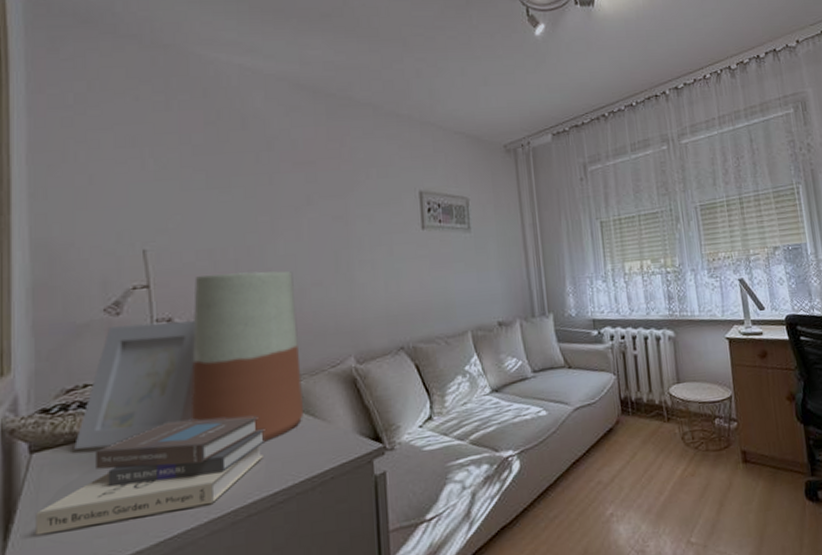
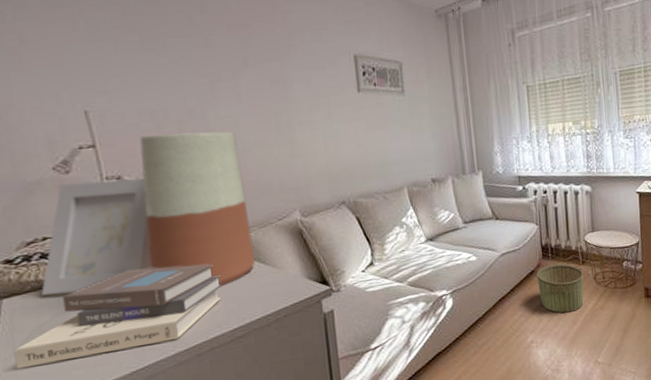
basket: none [615,421,671,481] -> present [536,264,584,314]

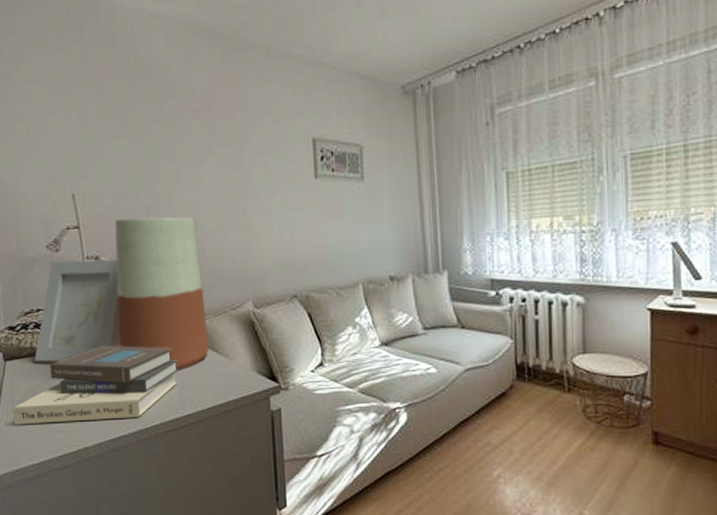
basket: present [536,264,584,314] -> none [508,389,570,448]

